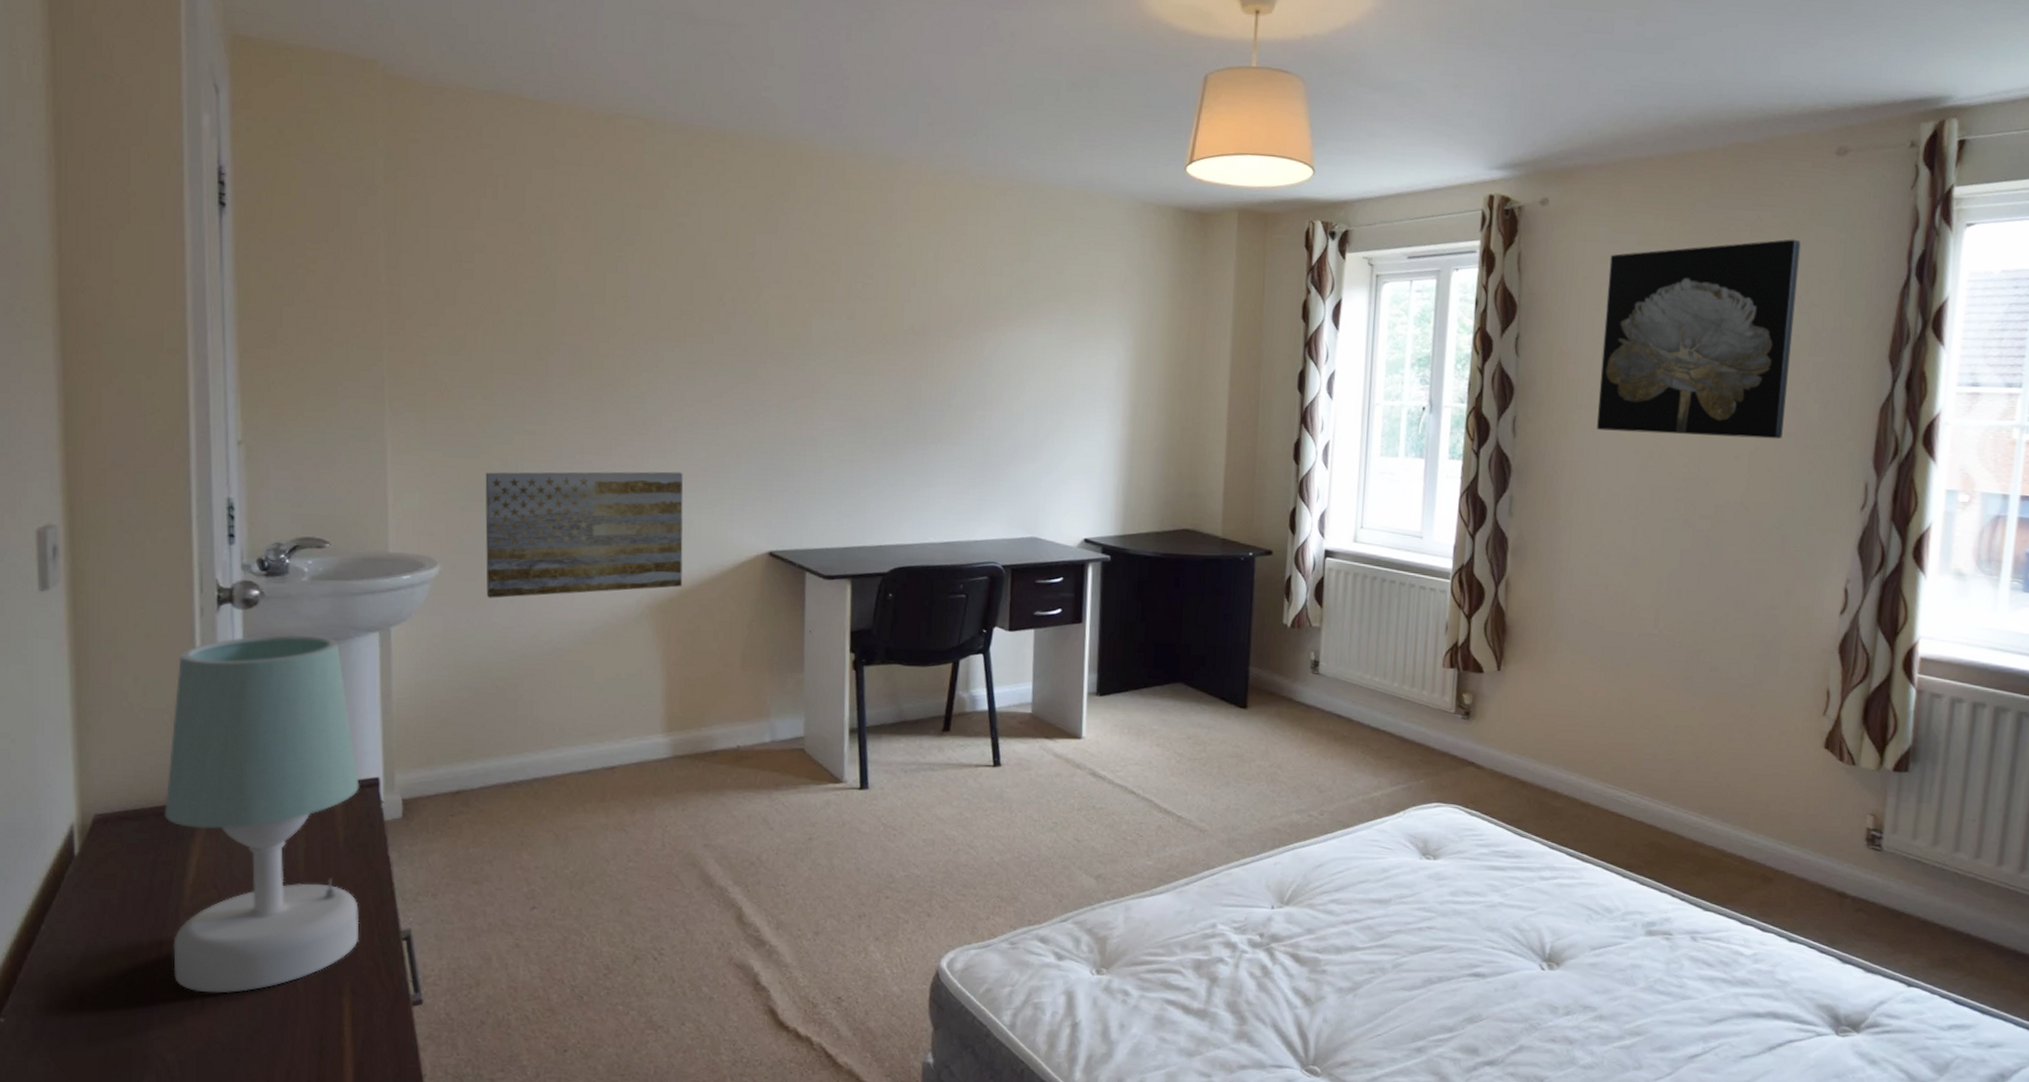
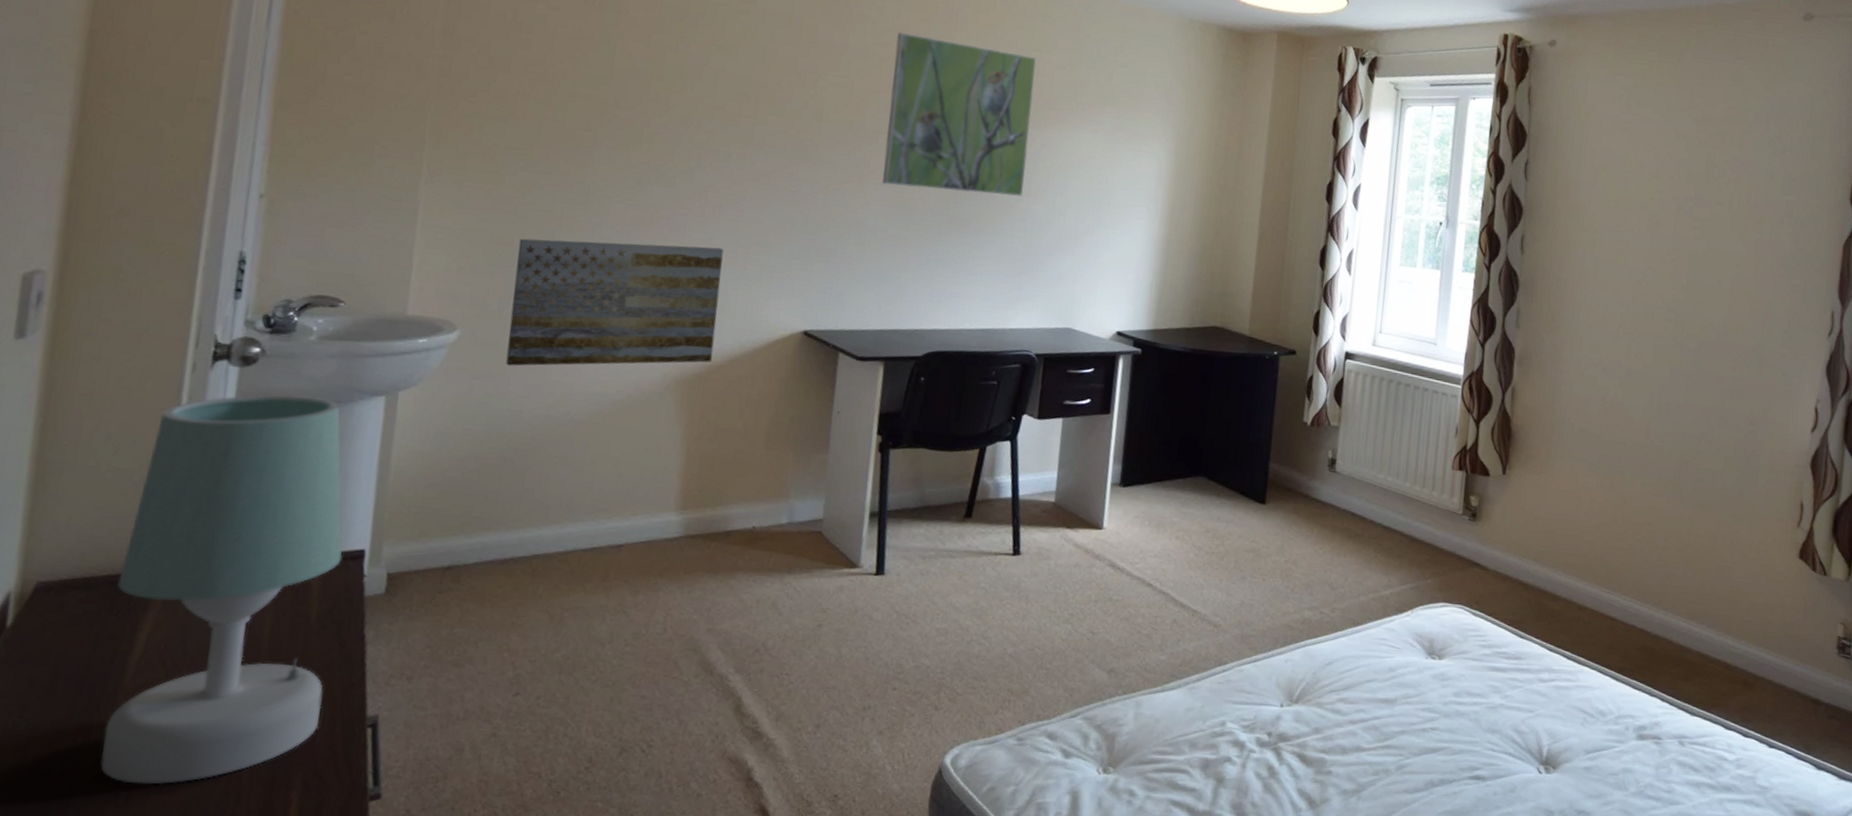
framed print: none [834,237,983,403] -> present [882,32,1037,197]
wall art: present [1596,239,1801,440] -> none [1596,90,1774,268]

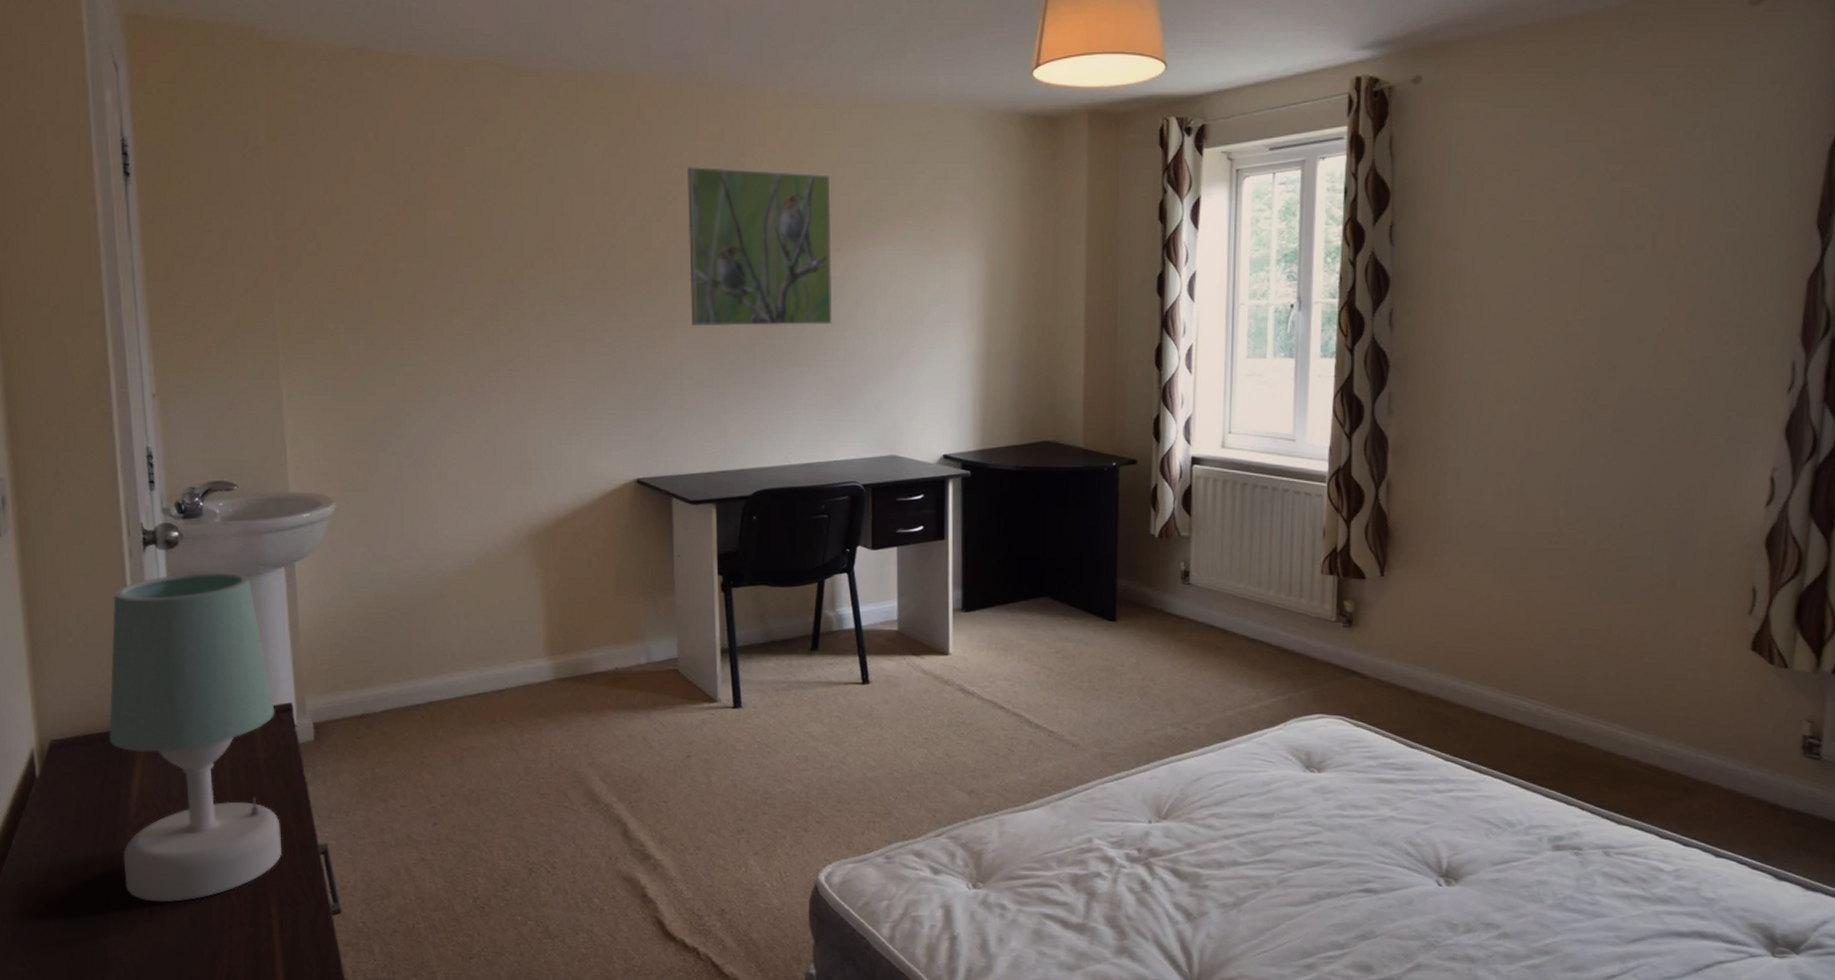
wall art: present [505,238,724,366] -> none [371,405,556,533]

